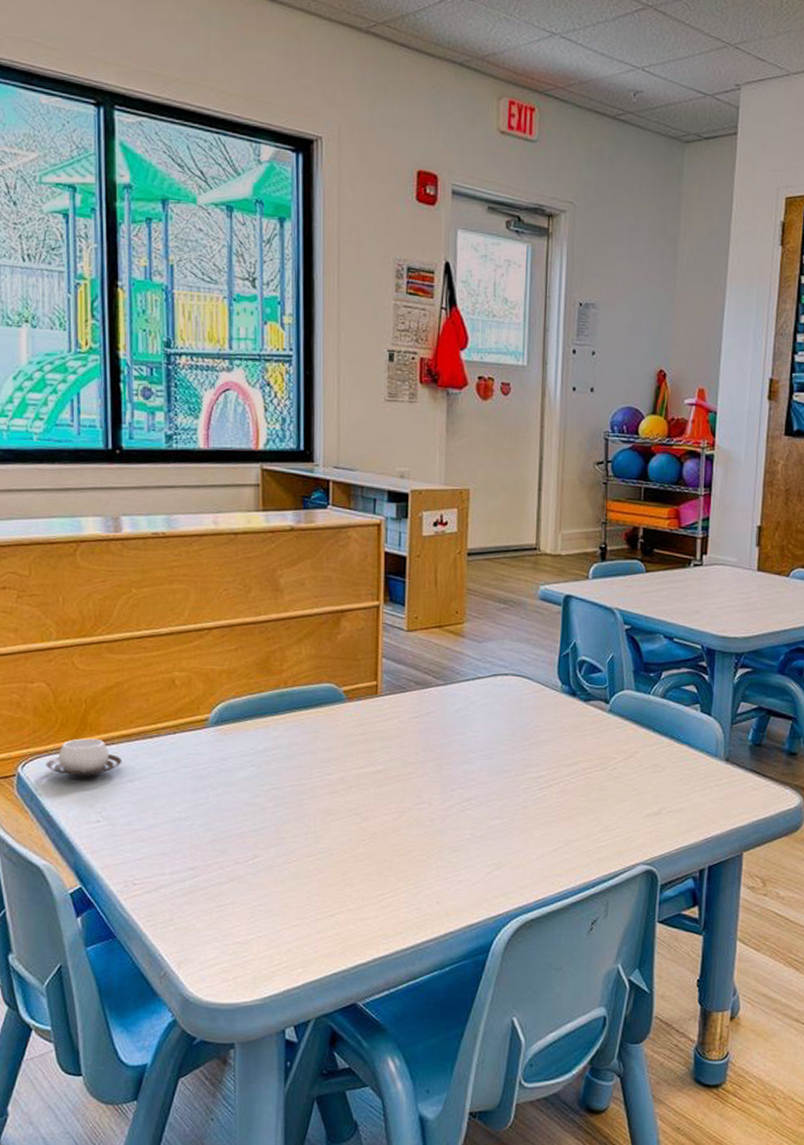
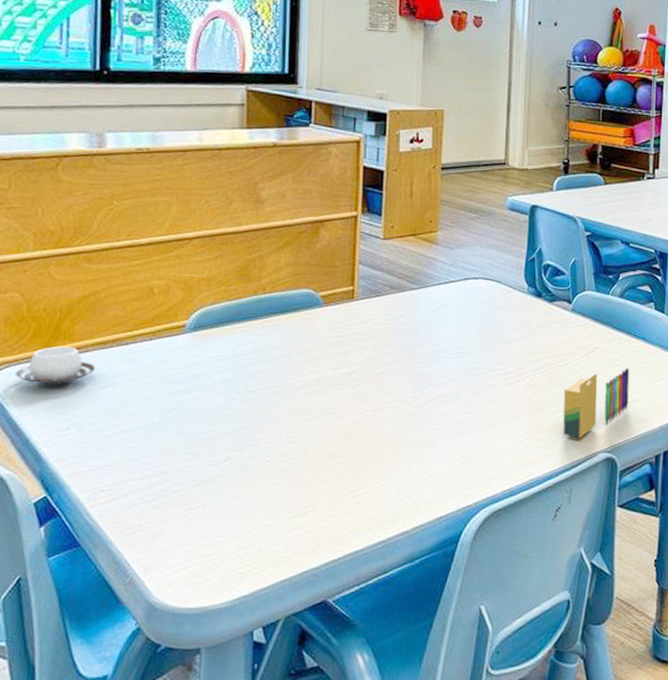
crayon: none [599,775,672,848] -> present [563,368,630,438]

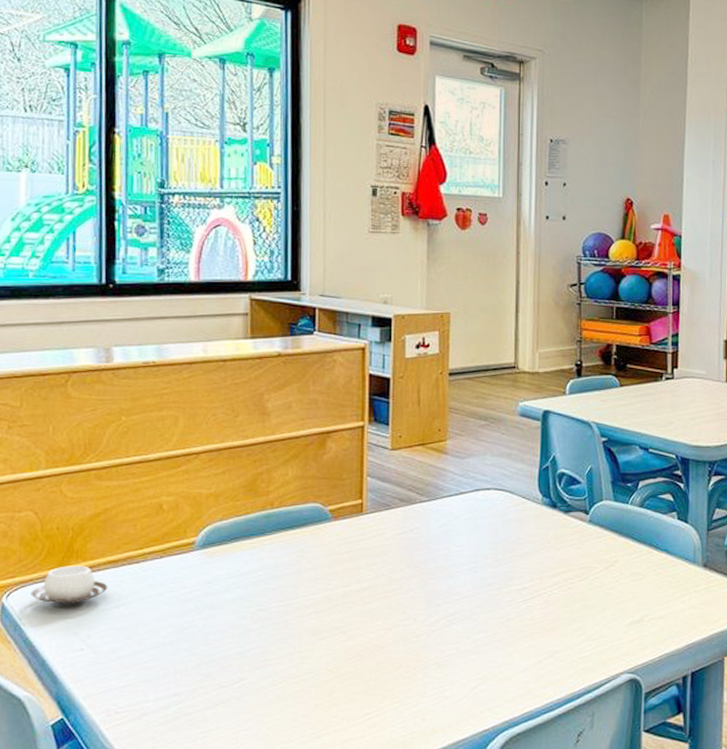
crayon: present [563,368,630,438] -> none [582,582,653,658]

